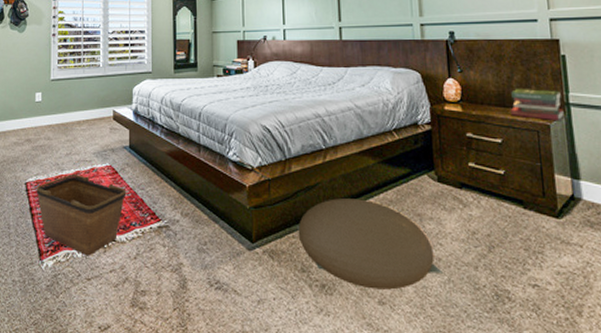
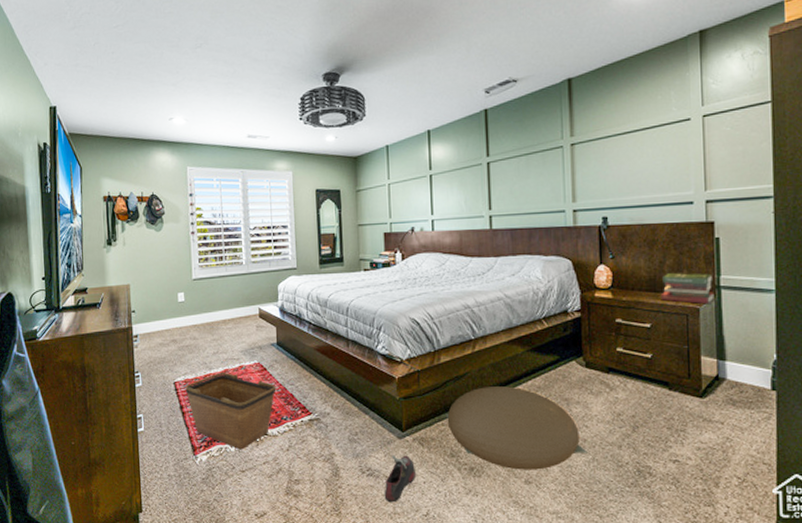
shoe: none [232,268,265,320] -> present [384,455,415,503]

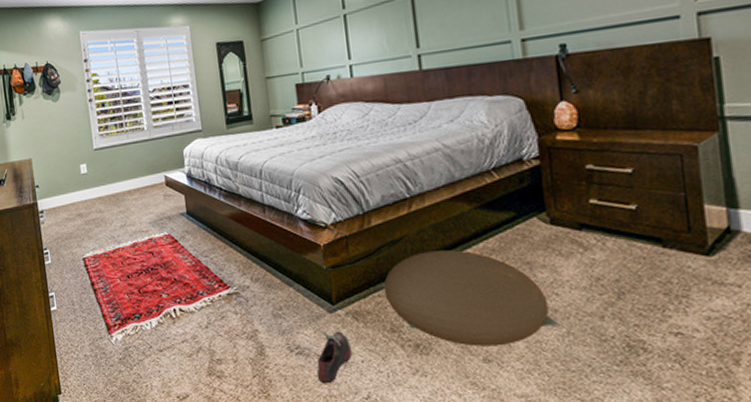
bicycle basket: present [185,373,277,449] -> none [94,246,190,327]
books: present [660,272,714,305] -> none [643,102,718,141]

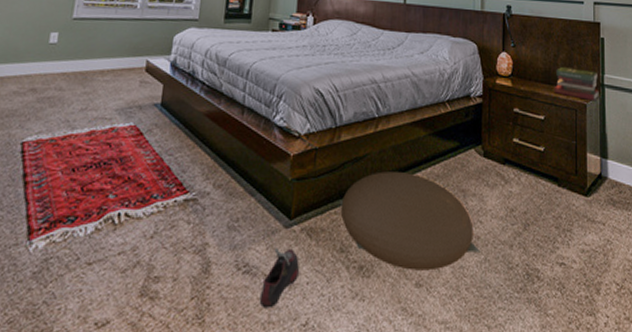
books: none [643,102,718,141] -> present [554,66,599,101]

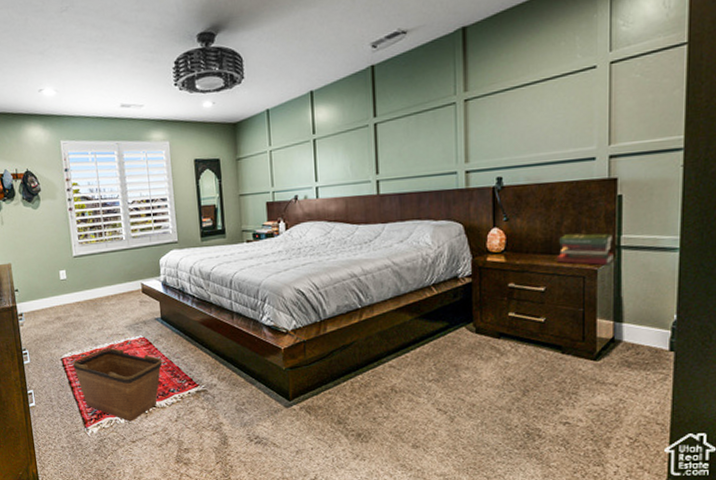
bicycle basket: none [34,134,151,234] -> present [72,348,163,421]
shoe: present [259,248,299,308] -> none [272,423,303,468]
pouf: present [339,171,480,271] -> none [332,354,476,435]

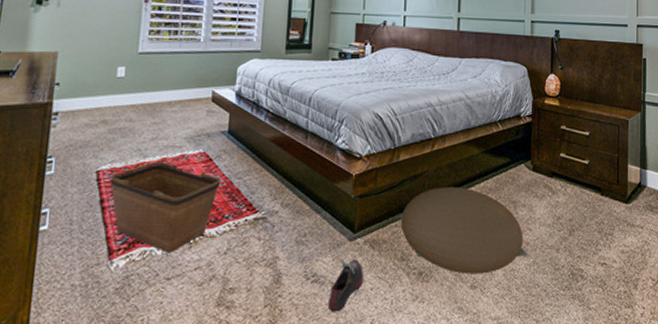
shoe: none [272,423,303,468] -> present [327,259,363,312]
pouf: none [332,354,476,435] -> present [399,187,529,274]
books: present [556,233,614,266] -> none [598,86,640,117]

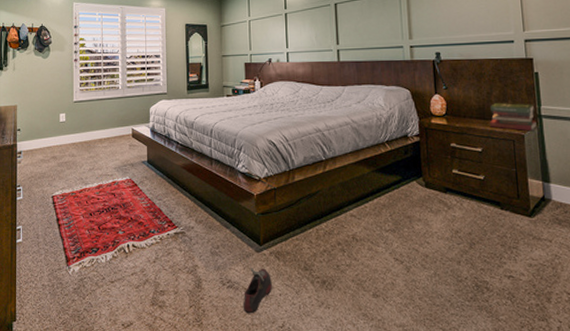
bicycle basket: present [109,162,221,252] -> none [62,188,146,260]
pouf: present [399,187,529,274] -> none [299,204,429,284]
books: none [598,86,640,117] -> present [489,102,537,132]

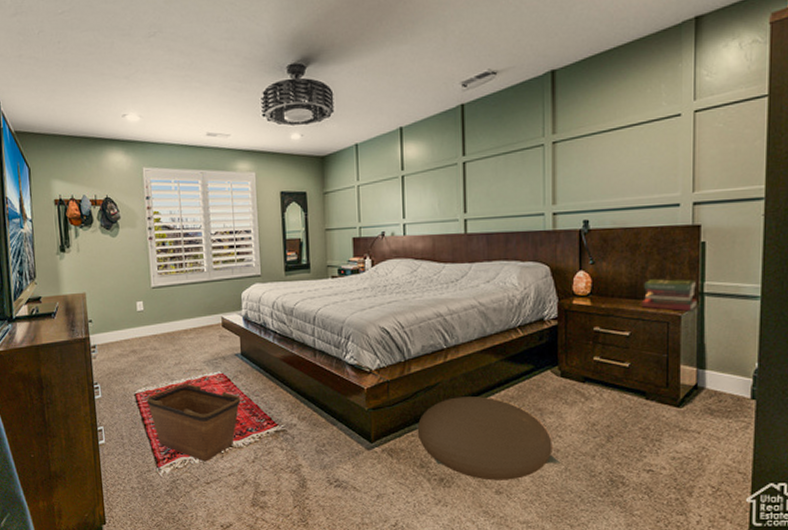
bicycle basket: none [62,188,146,260] -> present [146,384,241,461]
shoe: present [243,268,272,314] -> none [352,466,384,513]
pouf: none [299,204,429,284] -> present [415,396,560,481]

